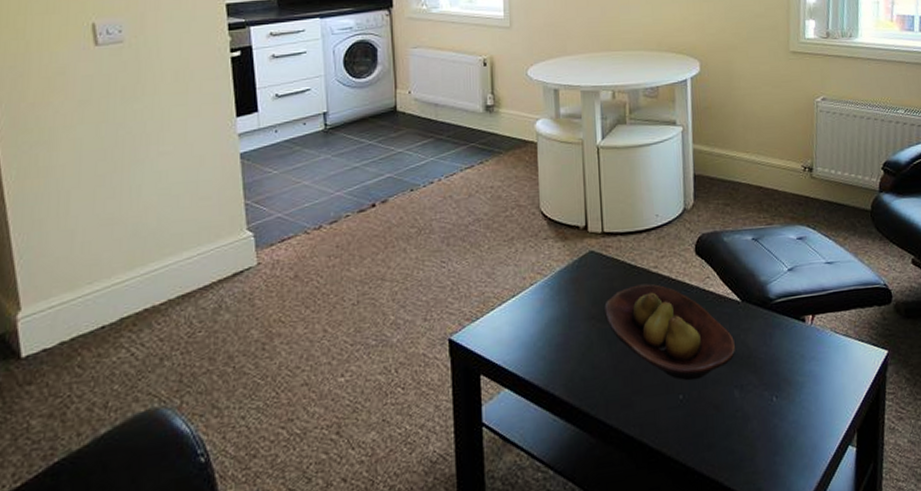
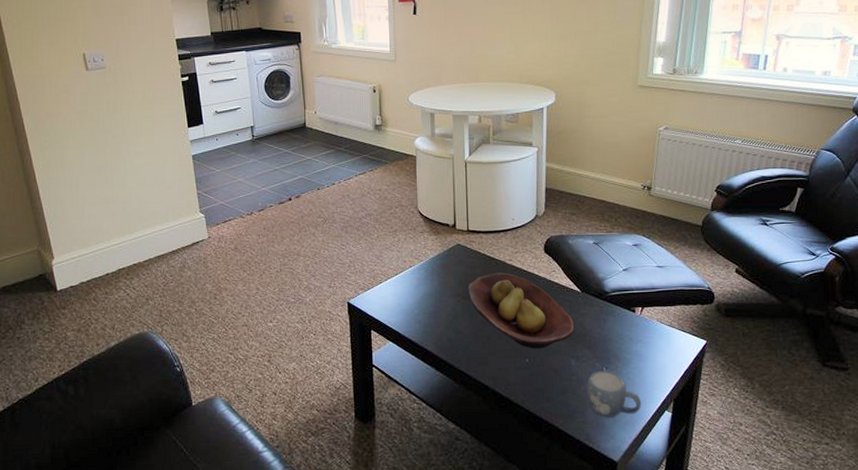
mug: none [754,400,821,464] -> present [587,370,642,418]

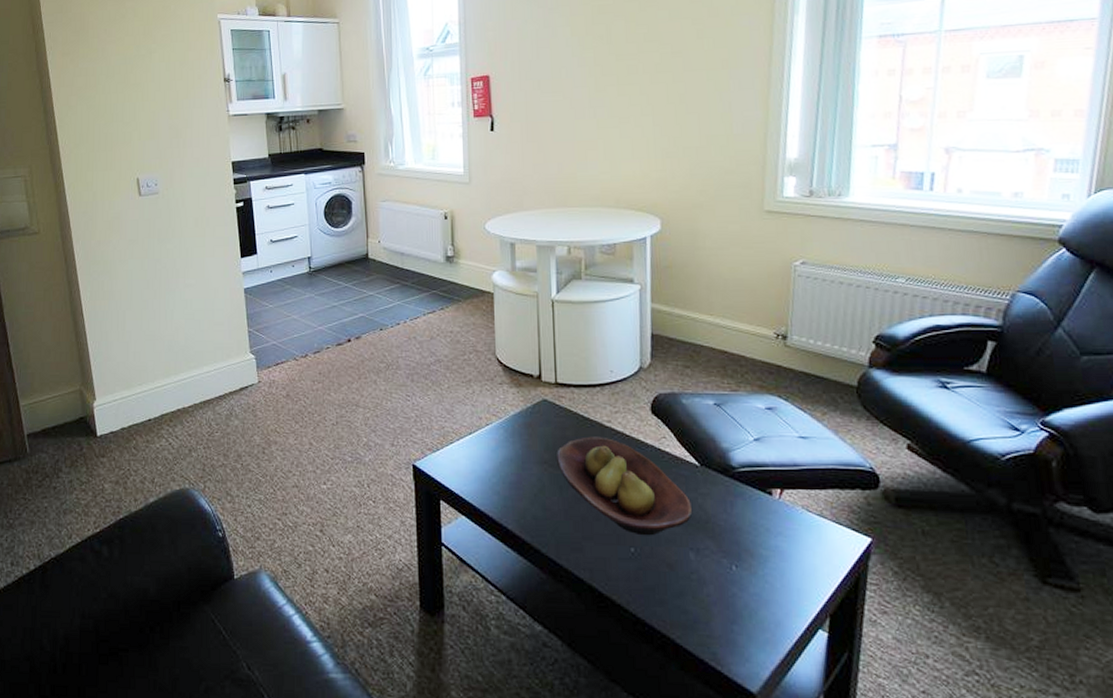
mug: present [587,370,642,418] -> none [711,569,786,633]

